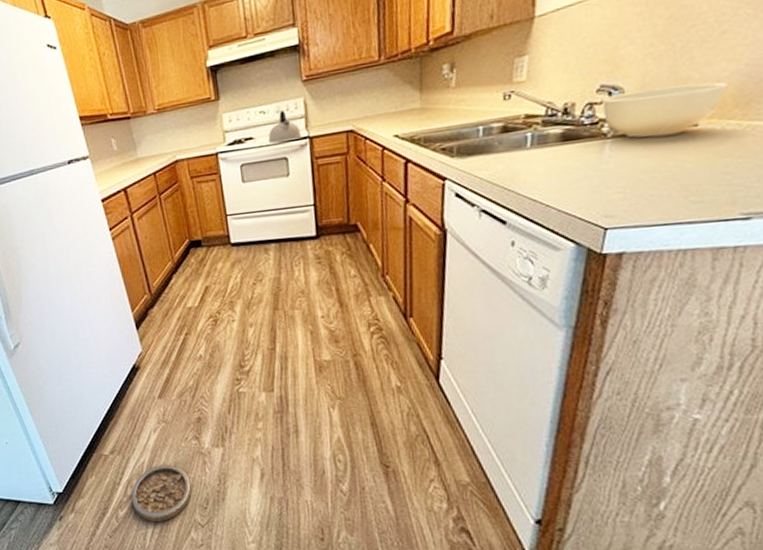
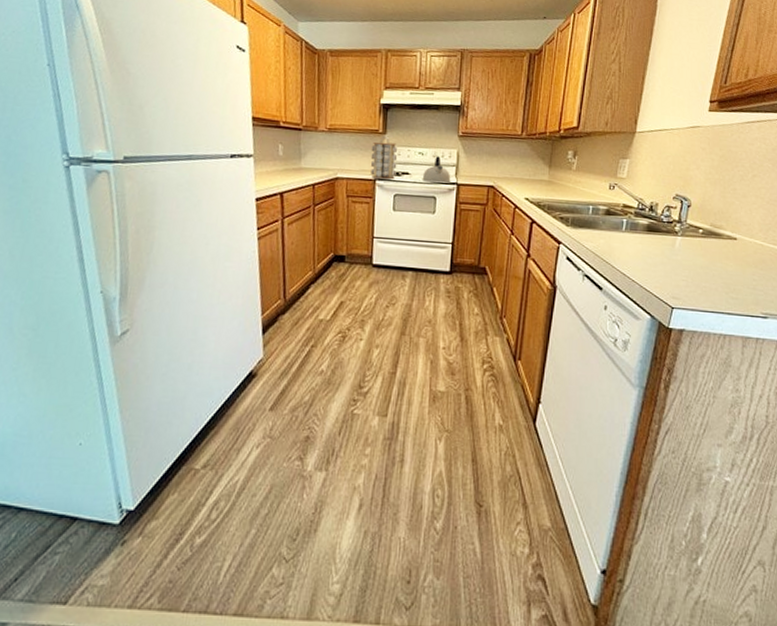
pet bowl: present [131,464,192,523] -> none [213,486,285,554]
spice rack: none [206,102,239,154] -> present [370,136,398,181]
bowl: present [602,82,728,138] -> none [676,203,756,243]

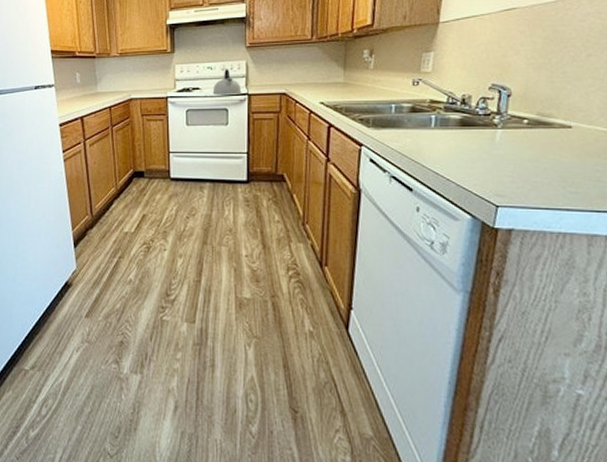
spice rack: present [370,136,398,181] -> none [161,55,187,97]

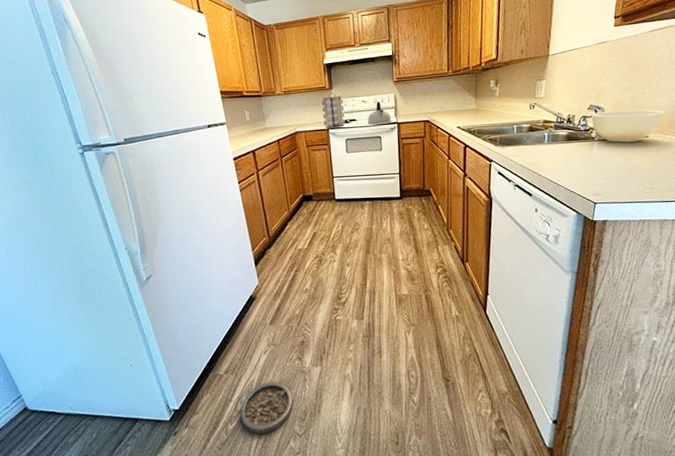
pet bowl: none [44,386,105,448] -> present [241,382,293,434]
spice rack: none [161,55,187,97] -> present [321,91,345,129]
bowl: none [494,93,594,133] -> present [591,109,664,143]

